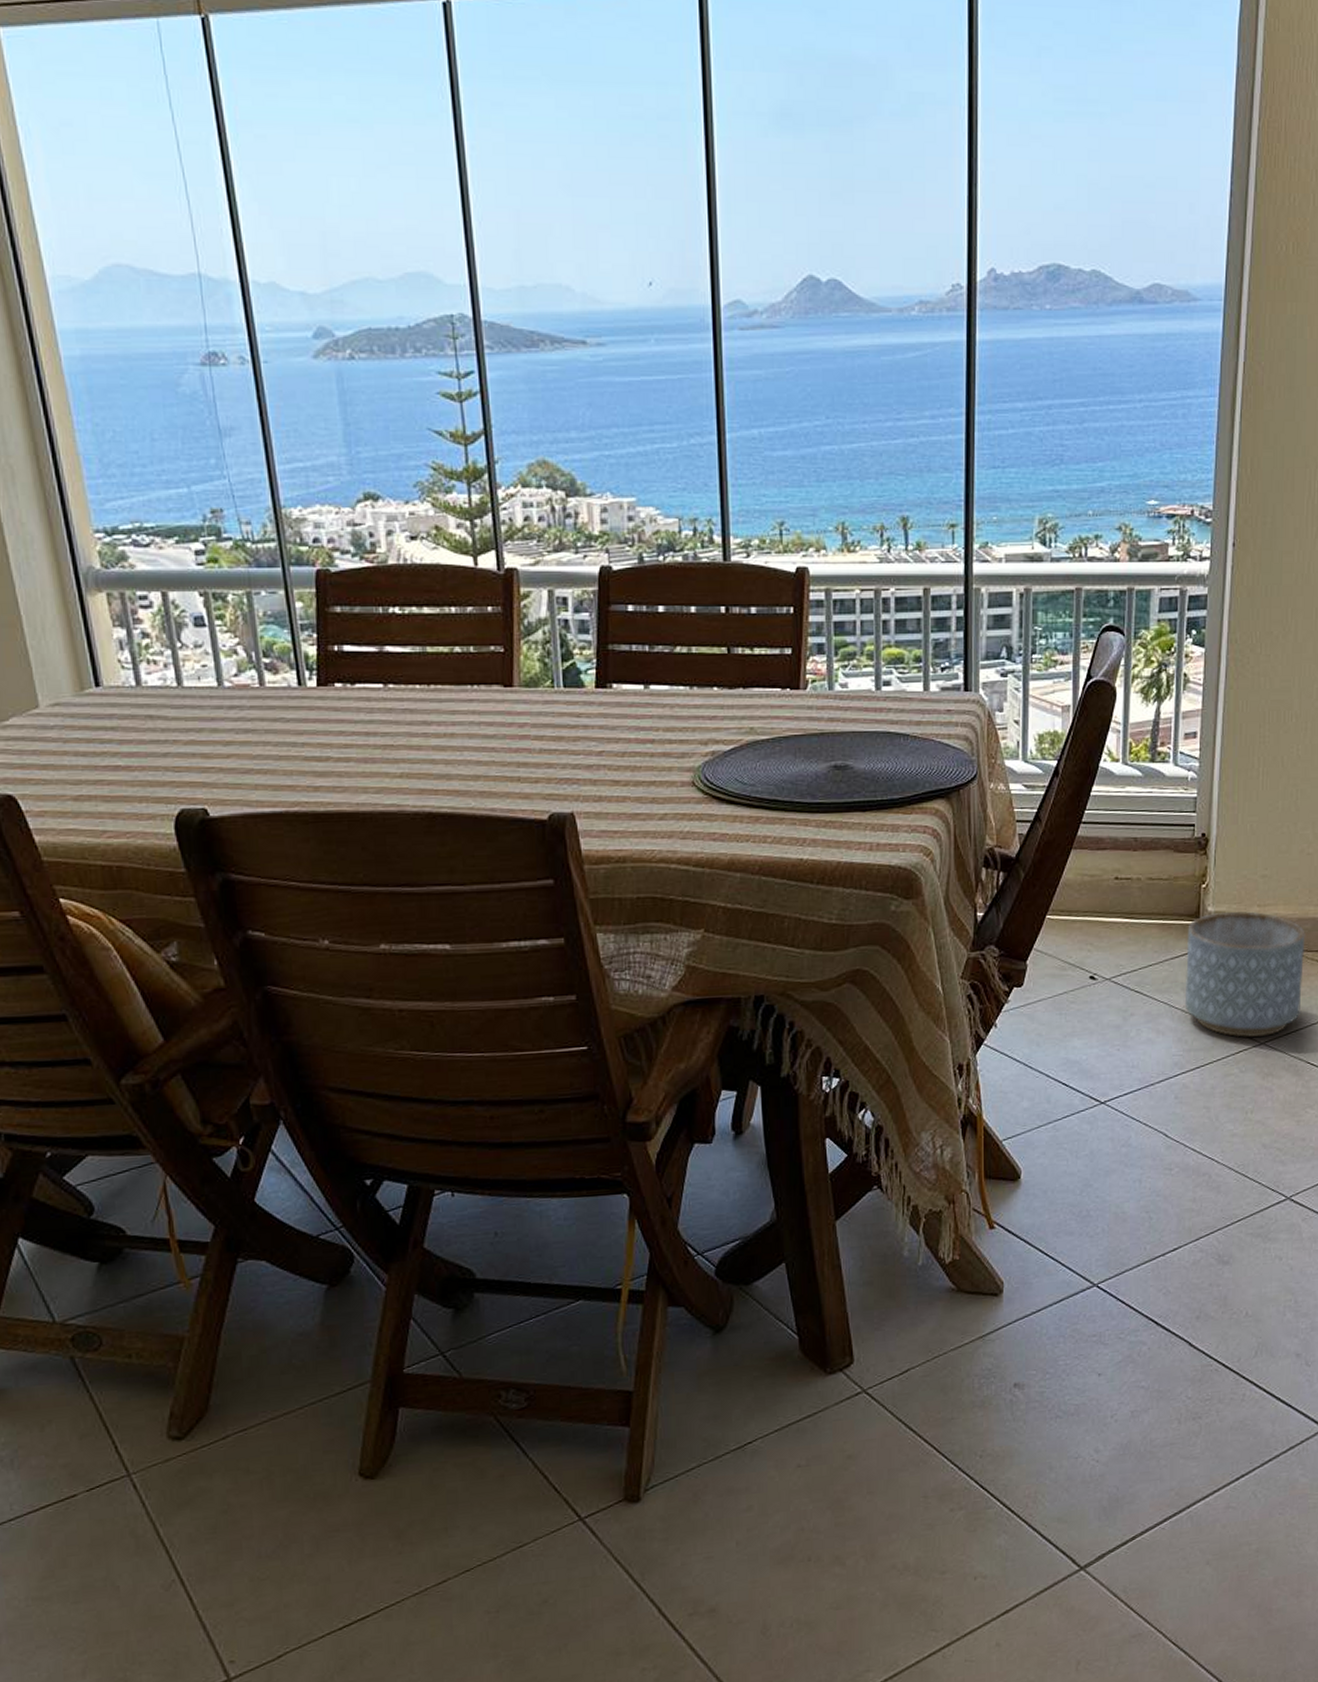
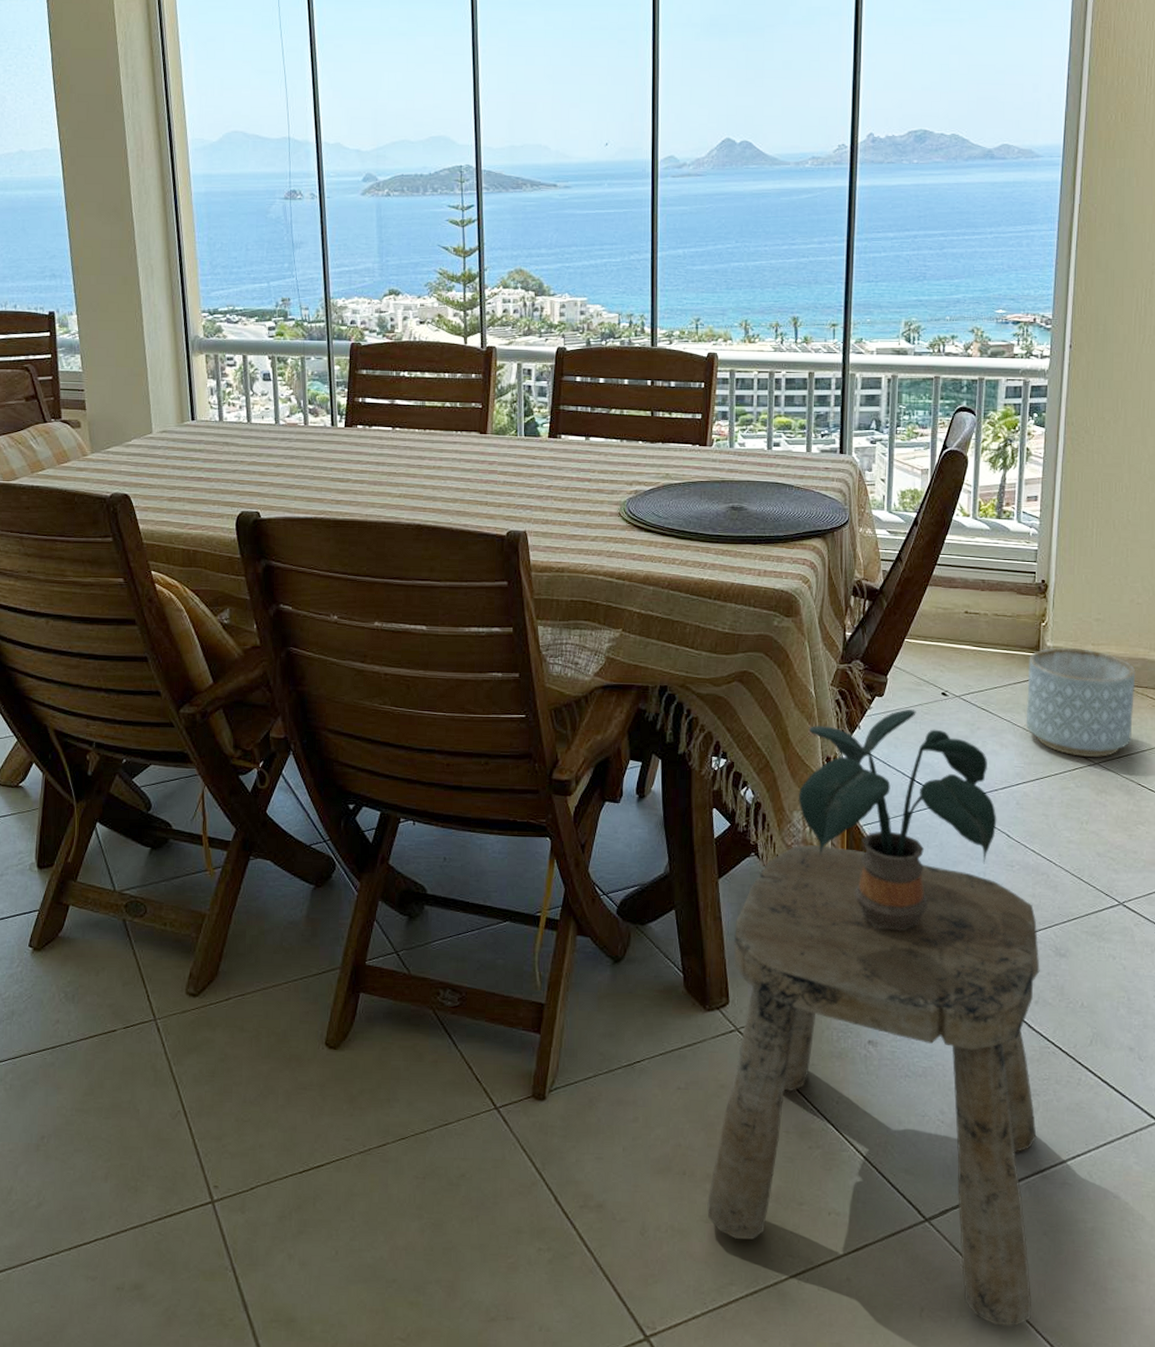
stool: none [837,1169,1202,1667] -> present [707,845,1040,1327]
potted plant: none [926,999,1154,1258] -> present [798,709,997,930]

